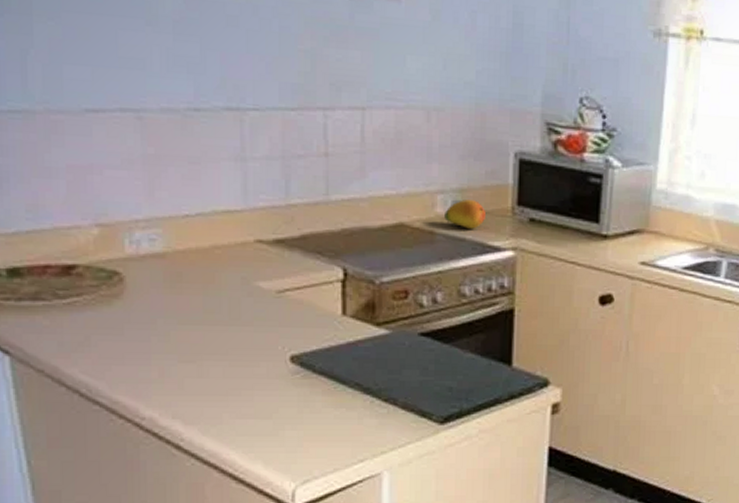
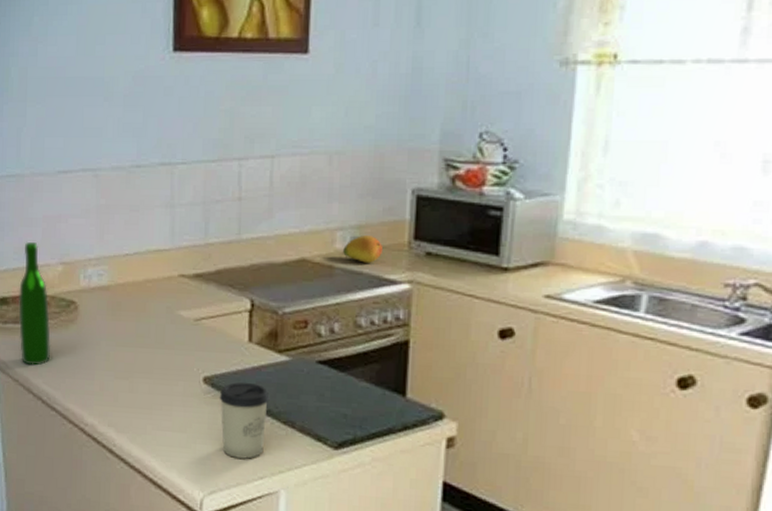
wine bottle: none [36,198,89,352] -> present [18,242,51,366]
cup: none [310,359,368,442] -> present [219,382,270,459]

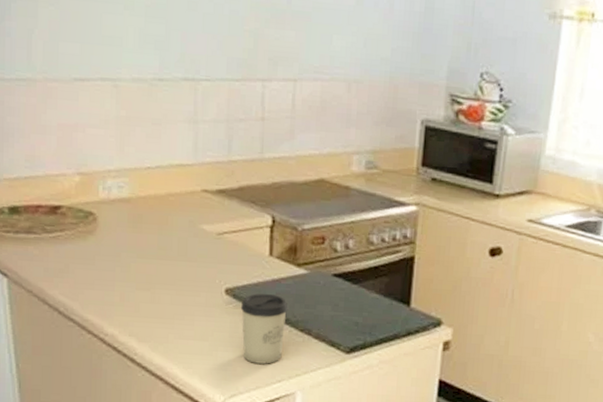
wine bottle: present [18,242,51,366] -> none [30,150,68,277]
fruit: present [343,236,382,263] -> none [359,160,394,186]

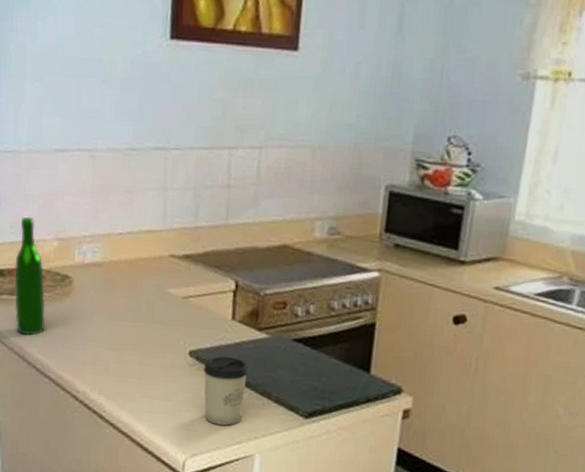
wine bottle: none [30,150,68,277] -> present [14,217,46,336]

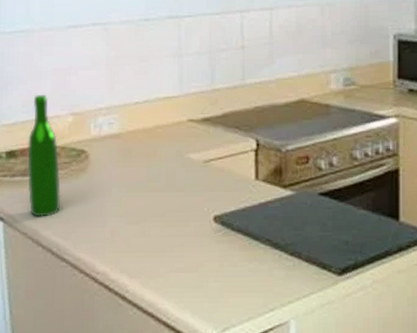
cup: present [203,356,249,426] -> none [229,218,277,293]

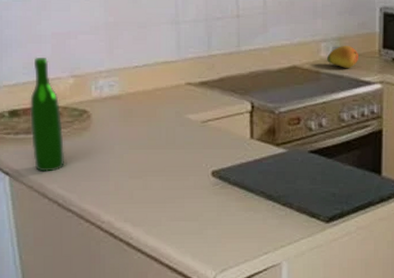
fruit: none [337,77,371,101] -> present [327,46,358,68]

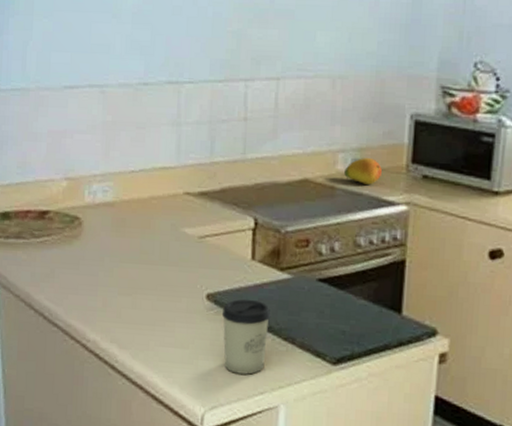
wine bottle: present [29,58,65,172] -> none [20,157,54,282]
cup: none [226,173,270,238] -> present [221,299,271,375]

